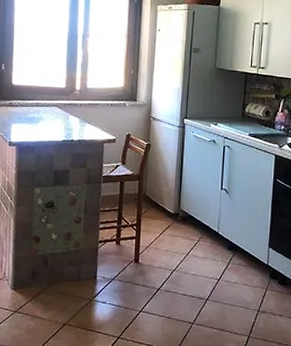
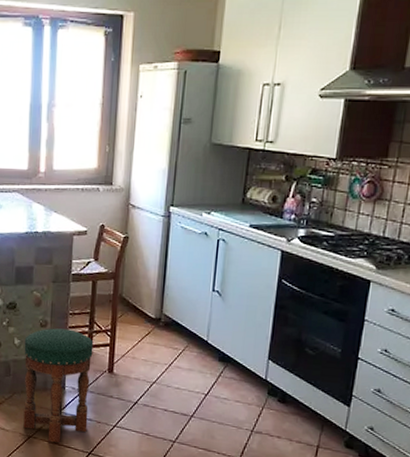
stool: none [59,224,122,329] -> present [23,328,94,443]

